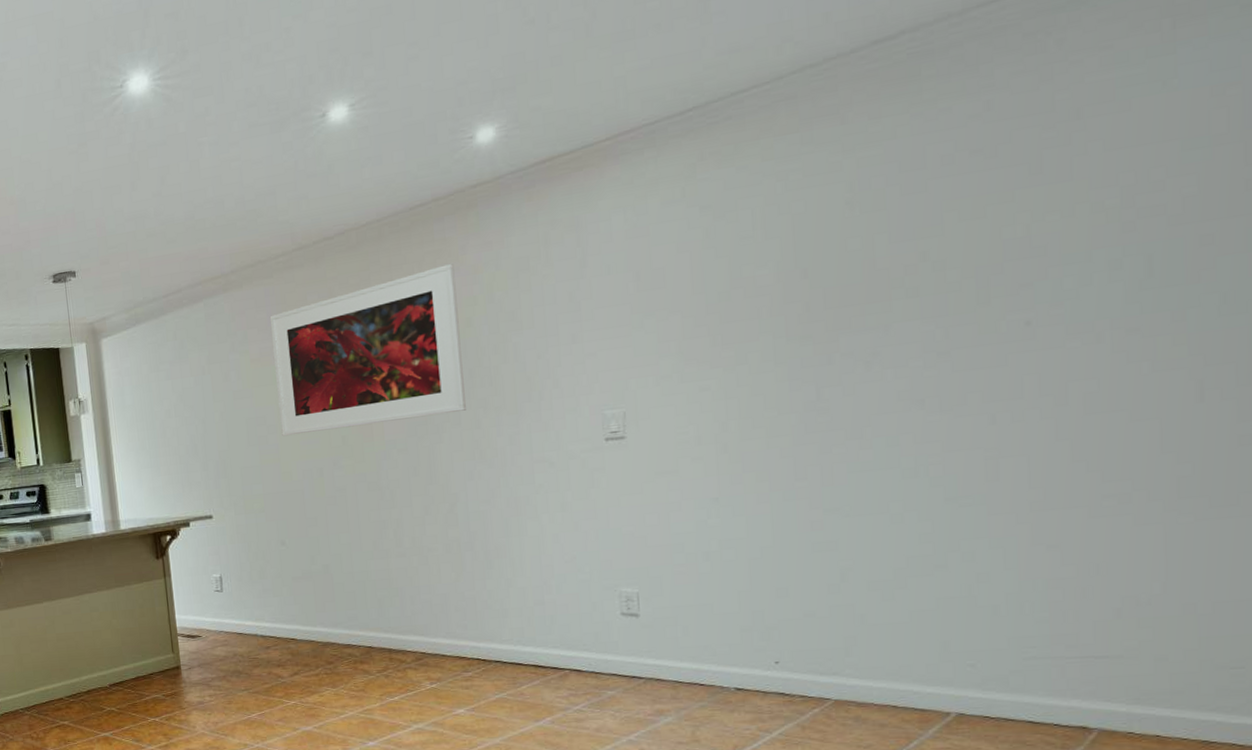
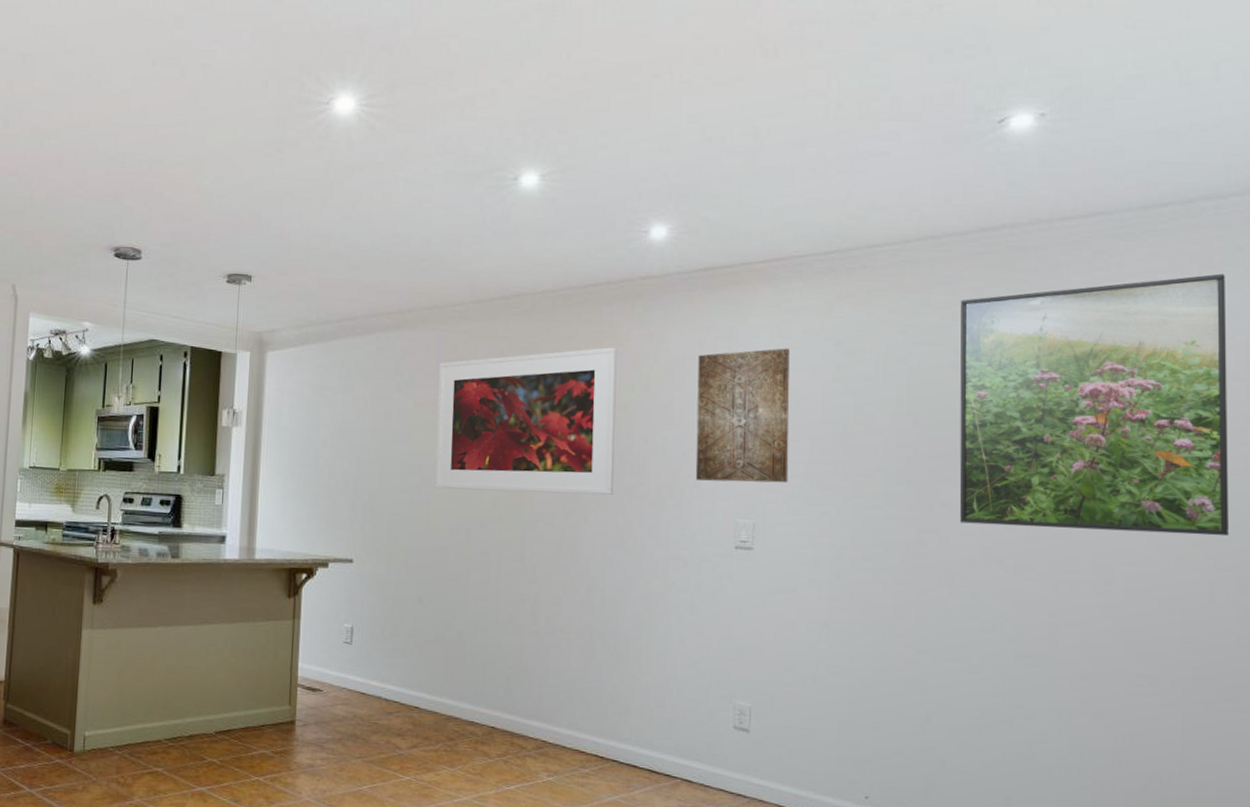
wall art: none [544,224,659,381] -> present [695,348,790,483]
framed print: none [853,20,1224,370] -> present [959,273,1230,536]

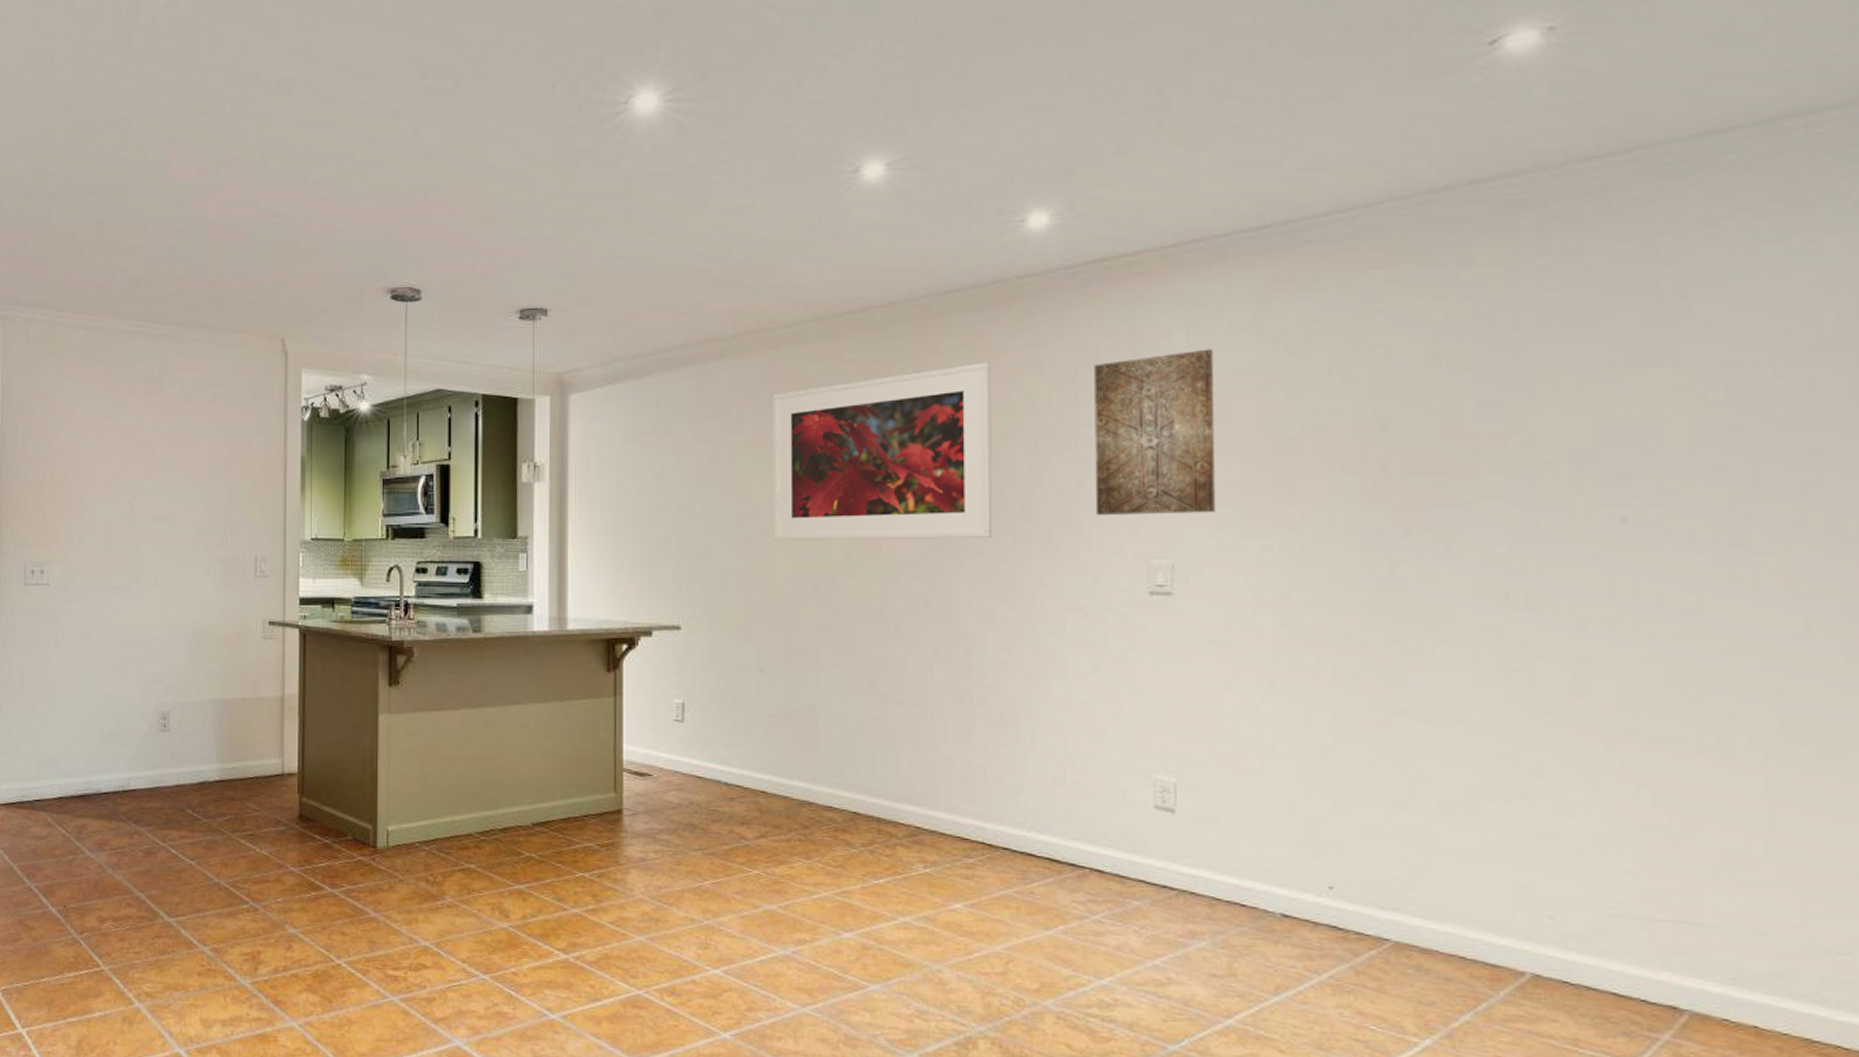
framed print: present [959,273,1230,536] -> none [1442,212,1832,552]

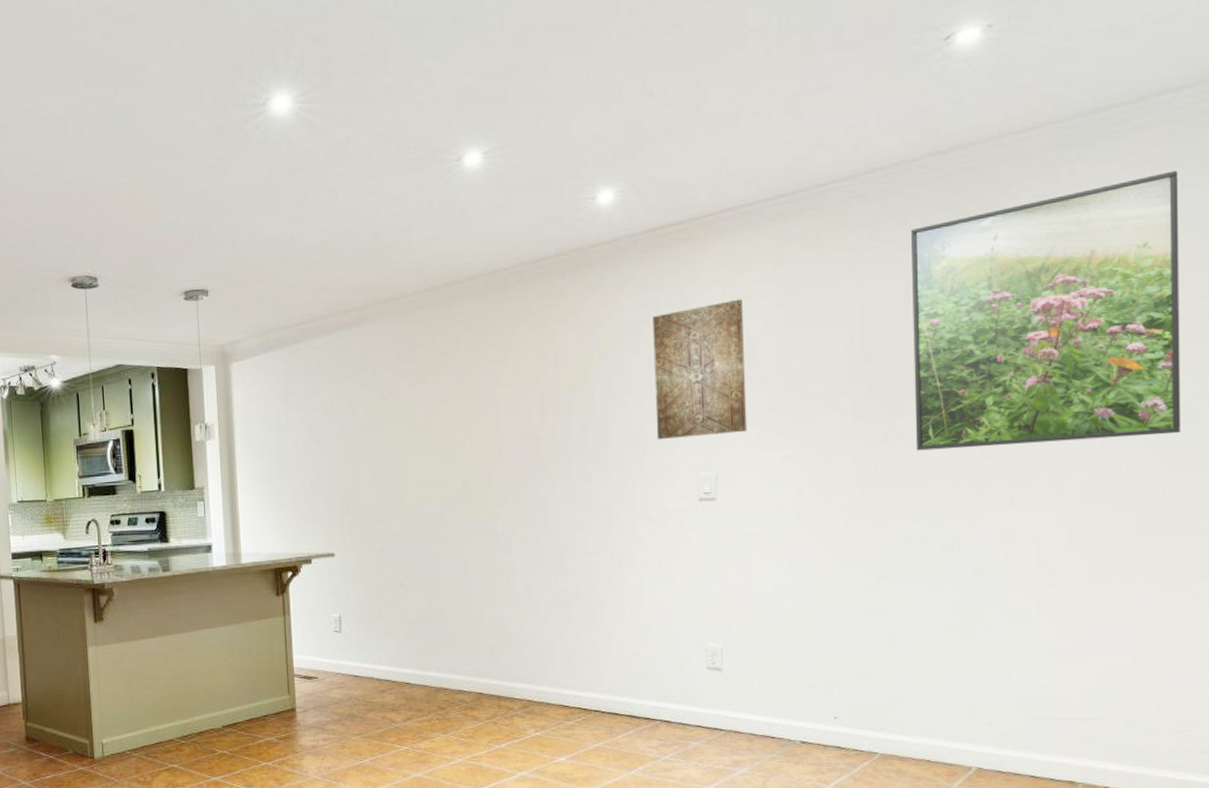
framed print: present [772,361,992,541] -> none [399,317,578,477]
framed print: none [1442,212,1832,552] -> present [911,170,1181,451]

